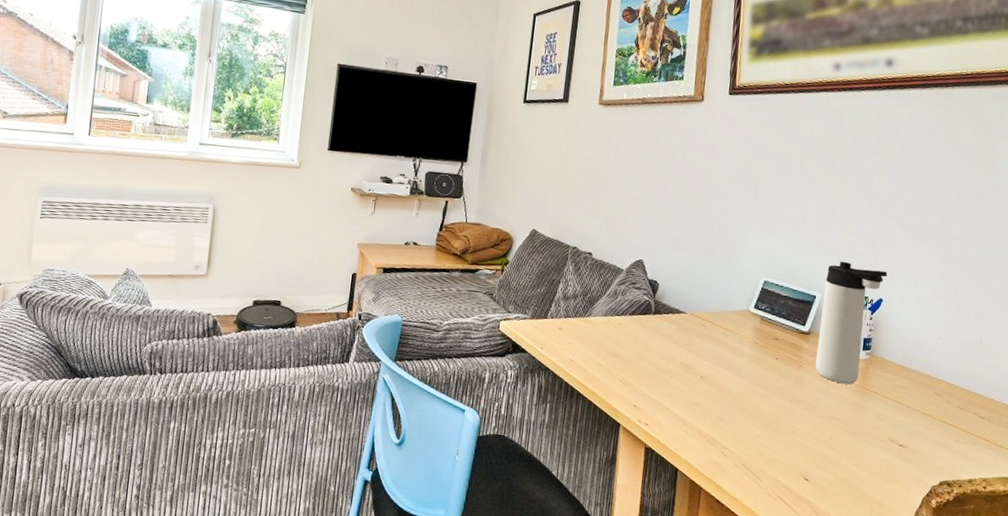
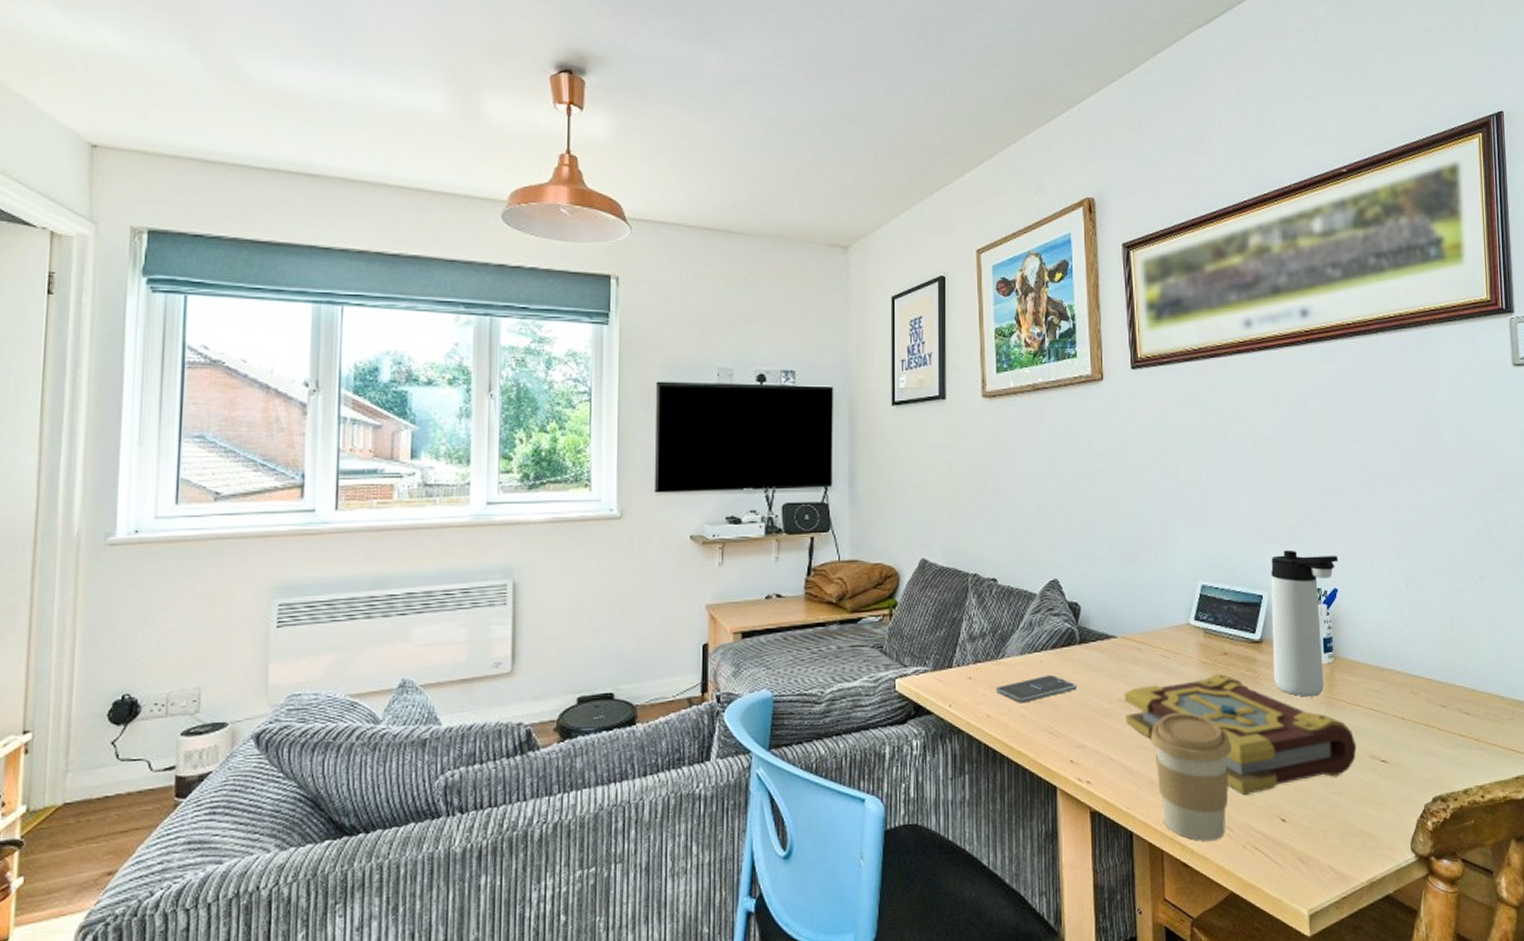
smartphone: none [580,335,648,355] -> present [995,675,1078,703]
book: none [684,353,880,455] -> present [1123,673,1357,795]
coffee cup: none [703,380,771,486] -> present [1150,713,1232,841]

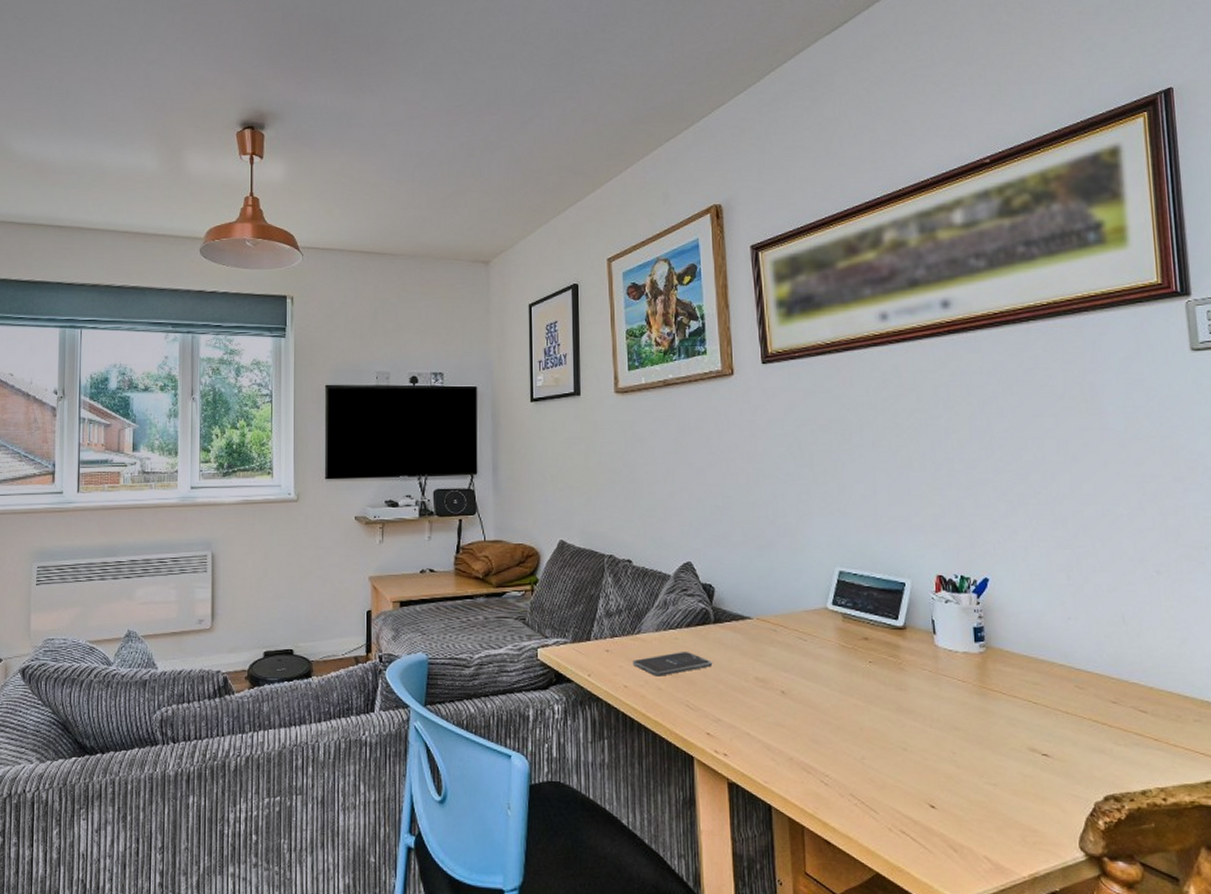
book: present [1123,673,1357,795] -> none [760,657,1014,778]
coffee cup: present [1150,713,1232,841] -> none [788,694,874,820]
thermos bottle: present [1271,550,1339,697] -> none [913,538,989,685]

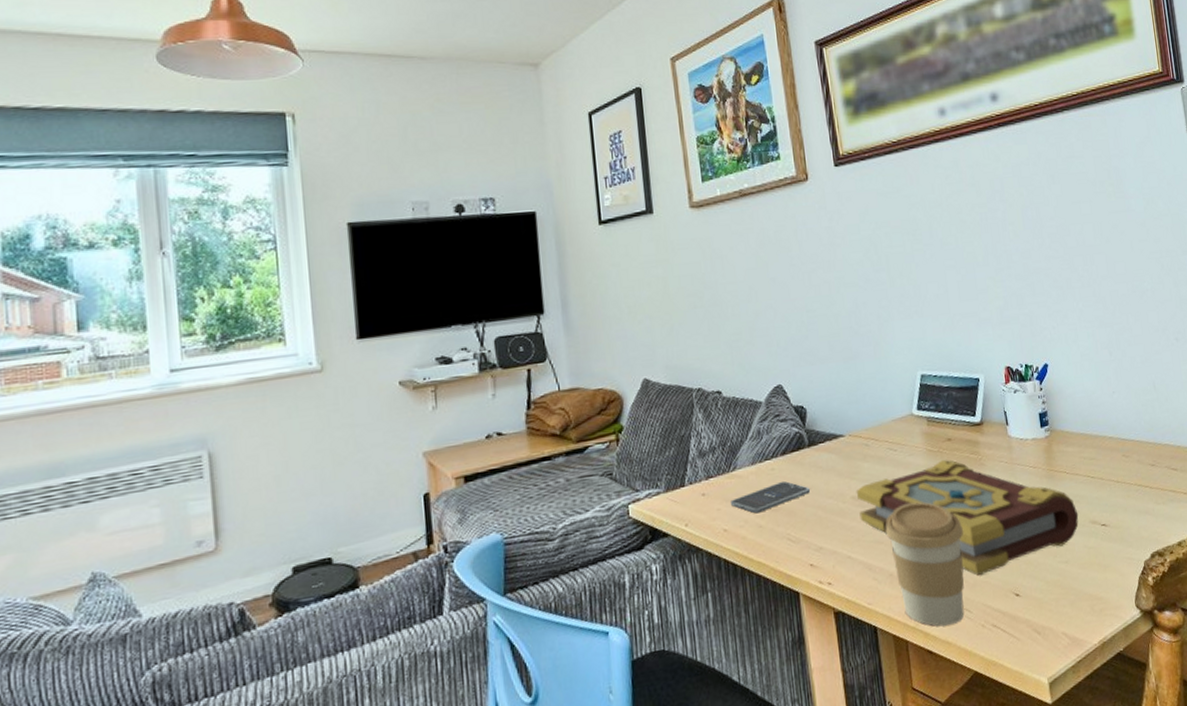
book: none [760,657,1014,778] -> present [856,459,1079,575]
coffee cup: none [788,694,874,820] -> present [885,502,965,627]

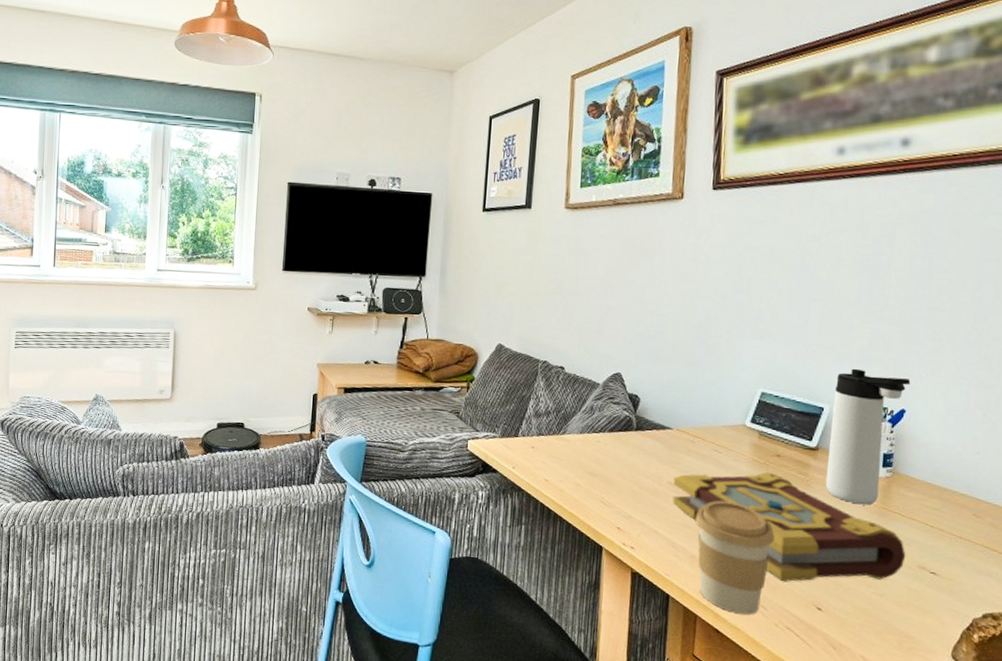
smartphone: present [730,481,811,514] -> none [554,453,631,474]
thermos bottle: none [984,330,1047,473] -> present [825,368,911,506]

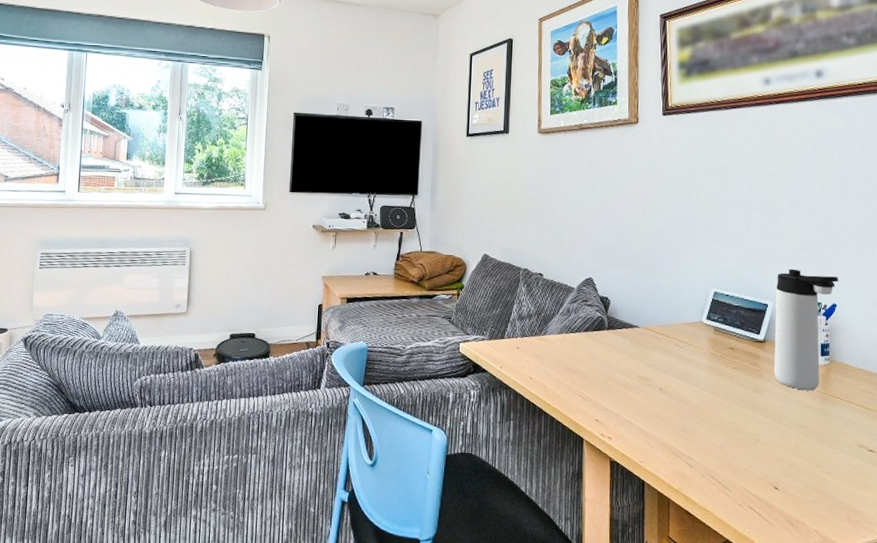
book: present [672,471,906,581] -> none [642,363,847,464]
coffee cup: present [695,501,775,615] -> none [663,392,733,497]

